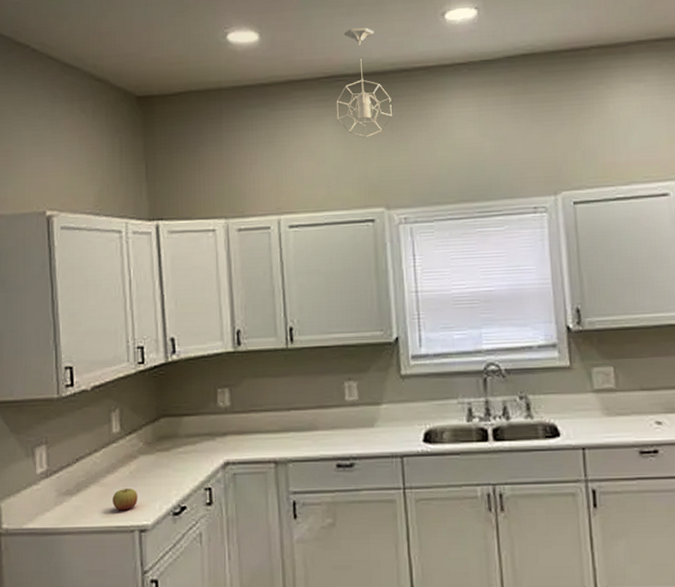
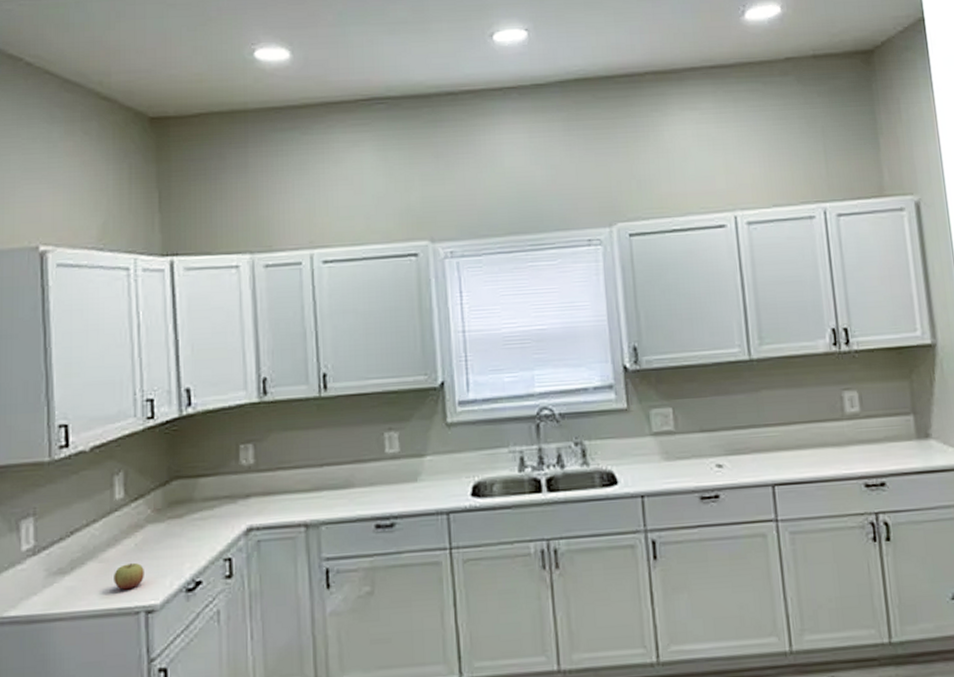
pendant light: present [336,27,392,138] -> none [375,47,437,165]

